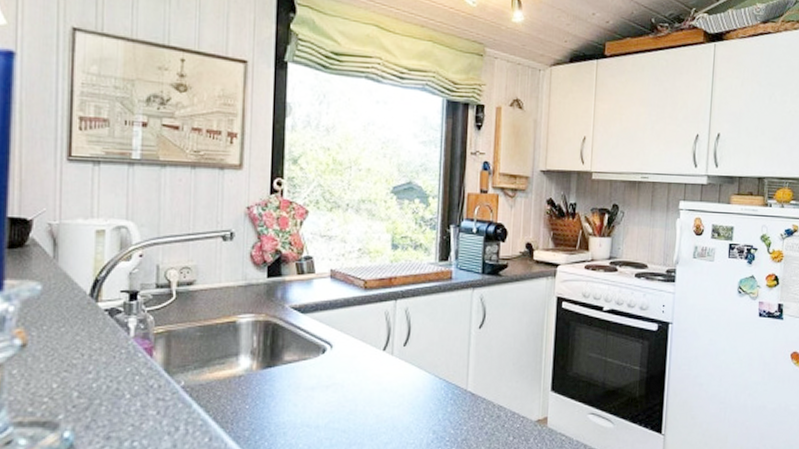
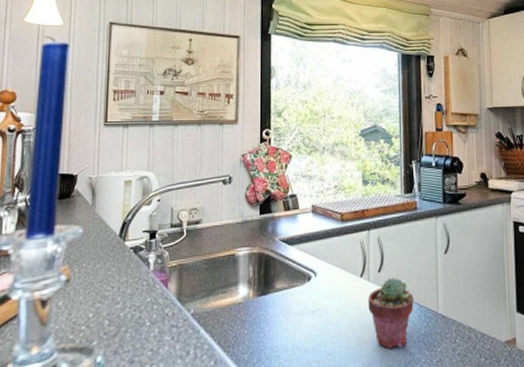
potted succulent: none [390,352,442,426] -> present [368,278,414,349]

